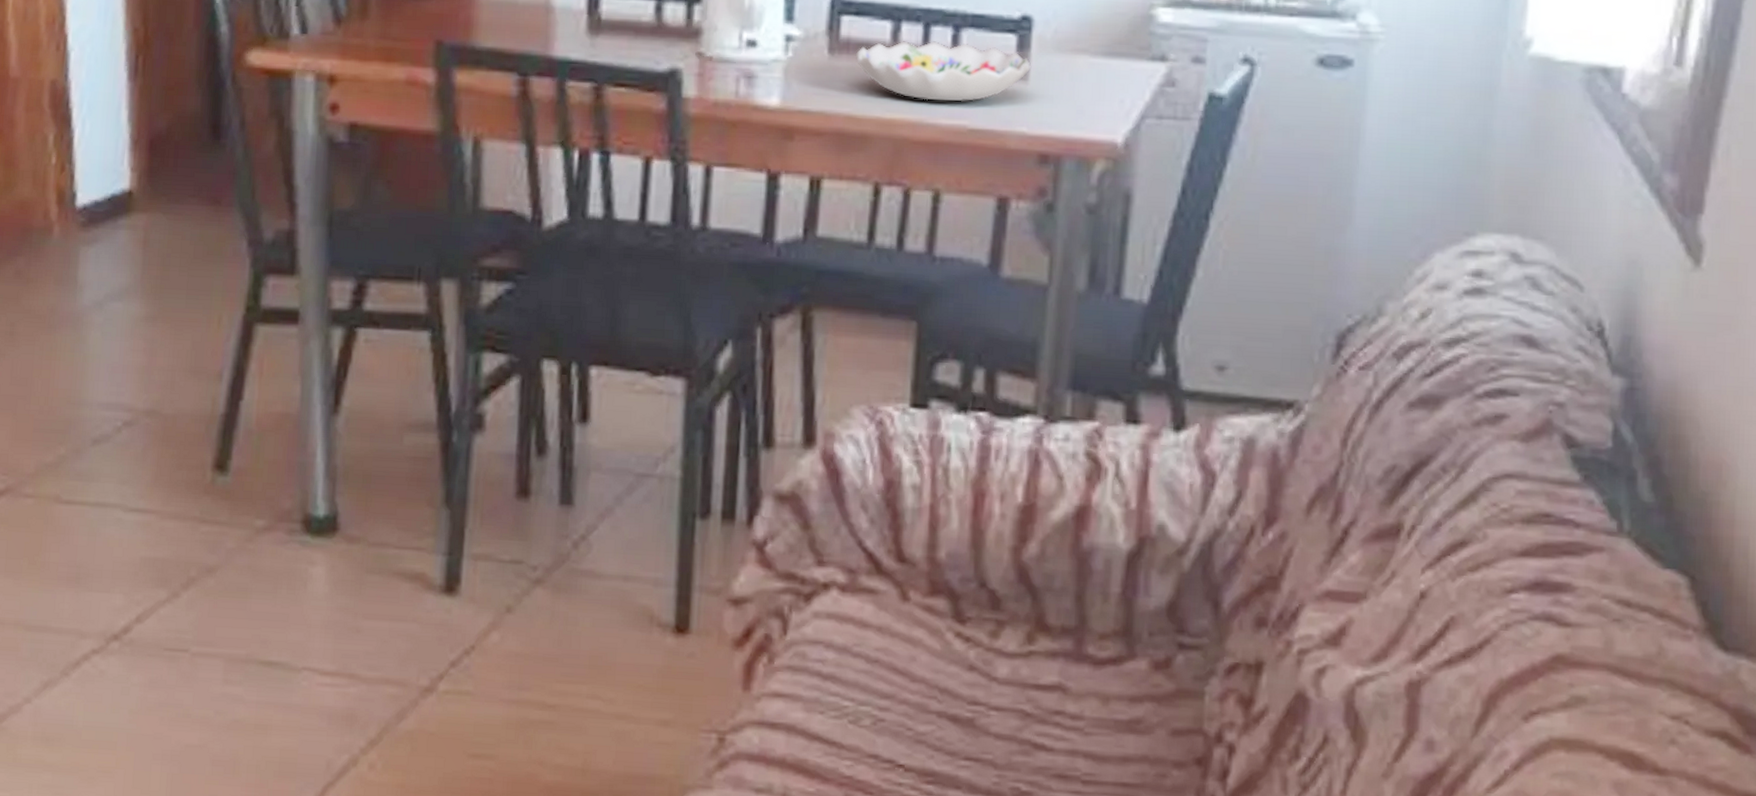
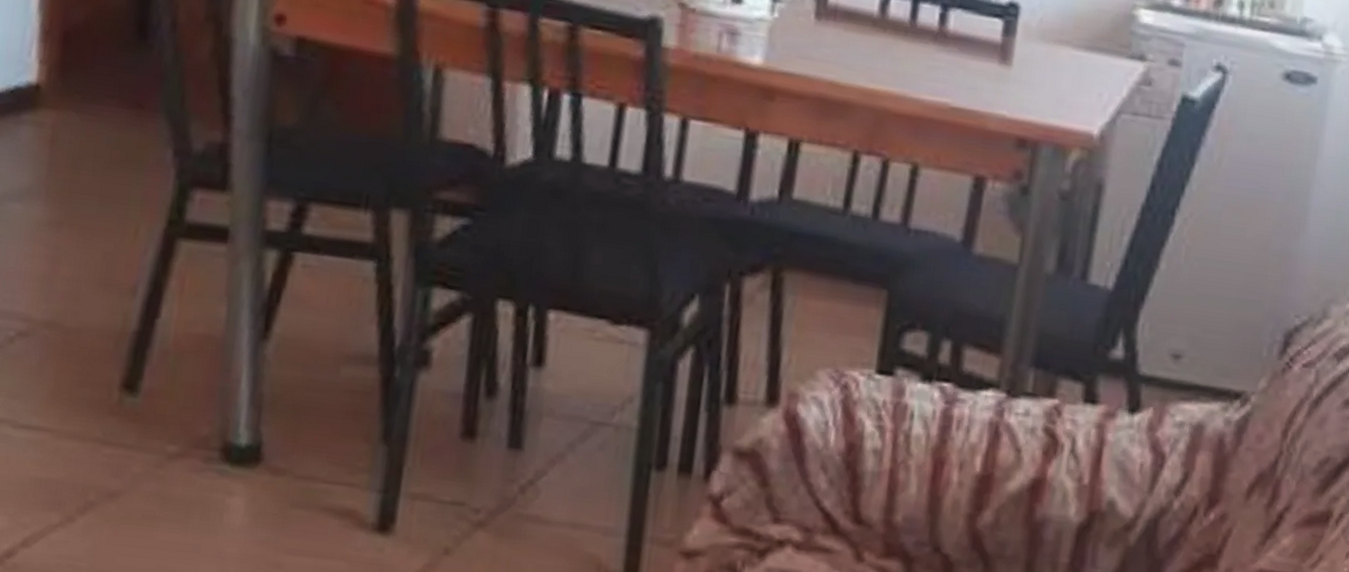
decorative bowl: present [855,41,1031,102] -> none [842,13,1015,81]

